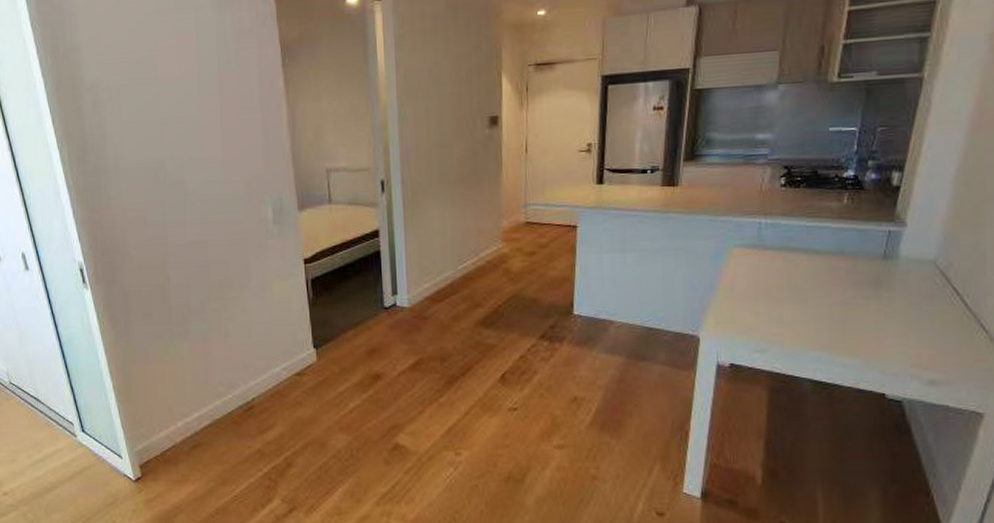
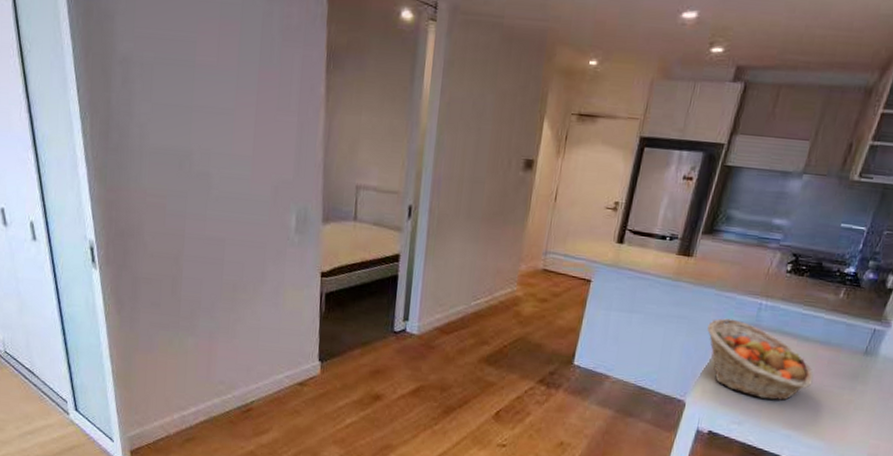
fruit basket: none [708,243,833,323] -> present [707,318,814,401]

